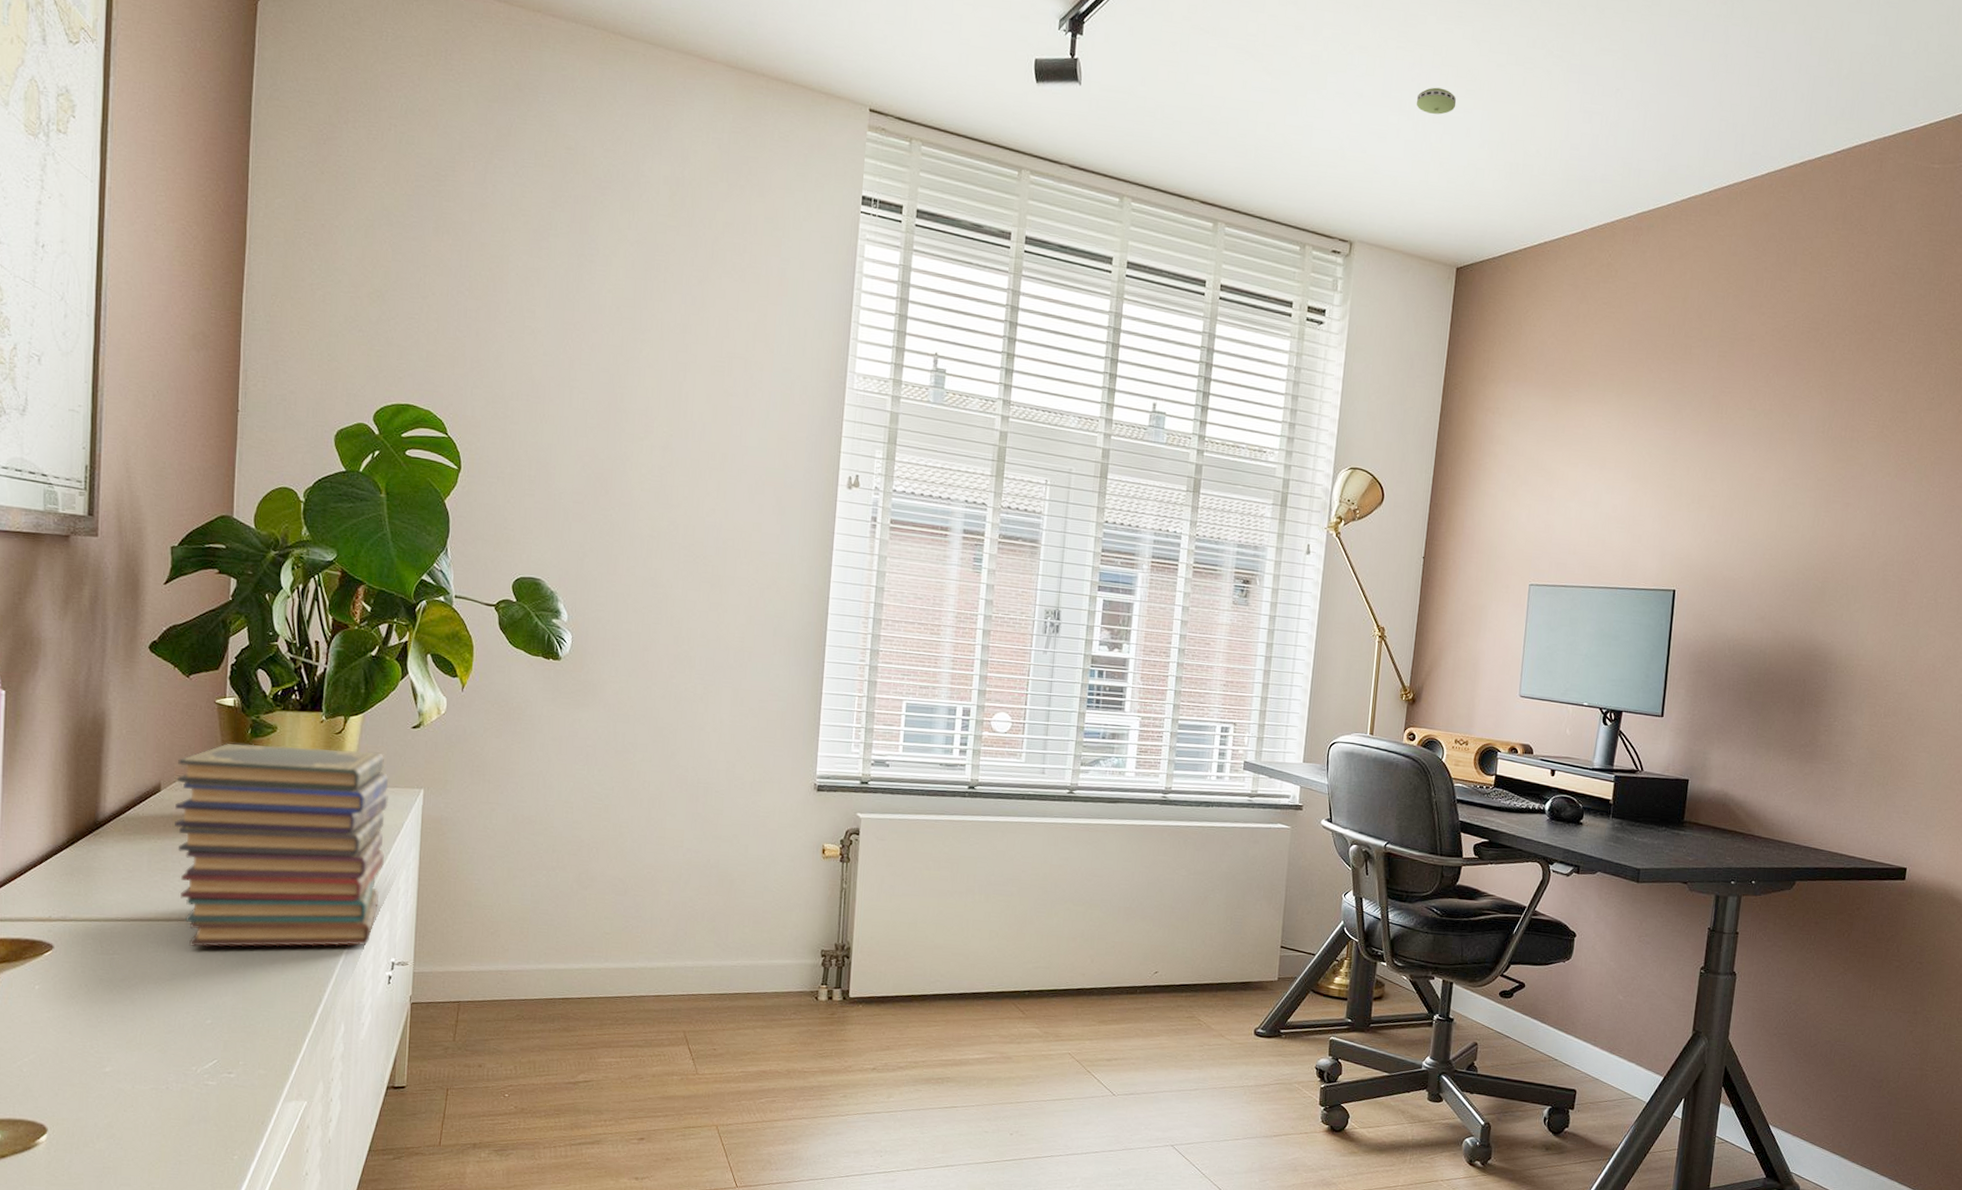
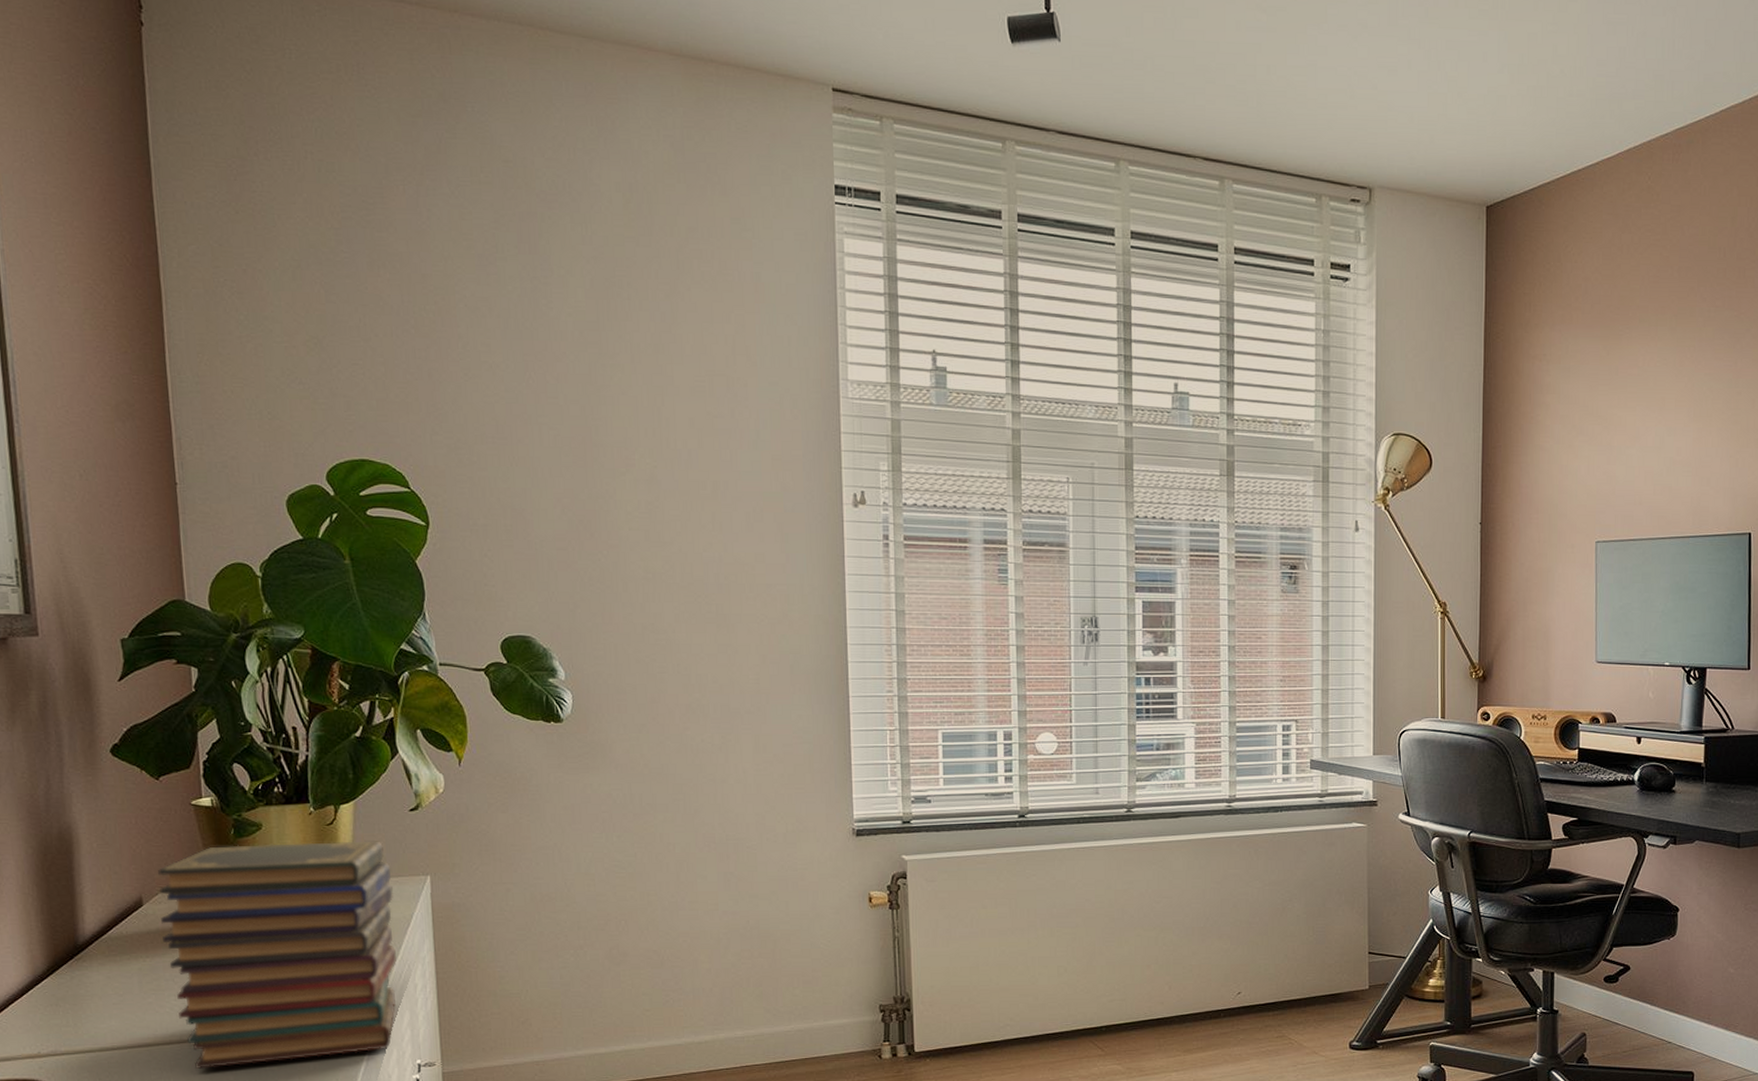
smoke detector: present [1416,87,1457,115] -> none [1426,10,1469,40]

